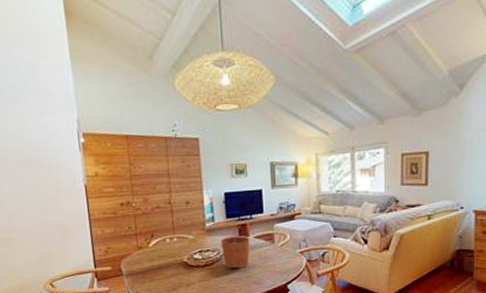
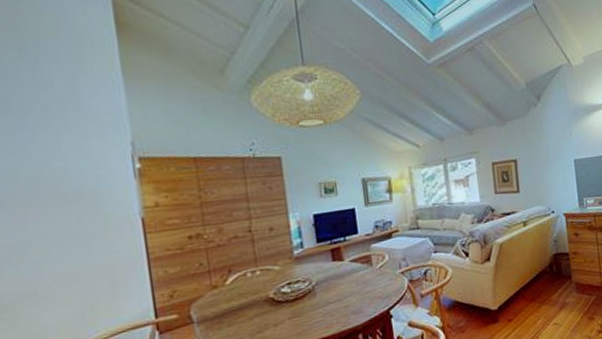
plant pot: present [220,226,250,269] -> none [312,250,346,301]

